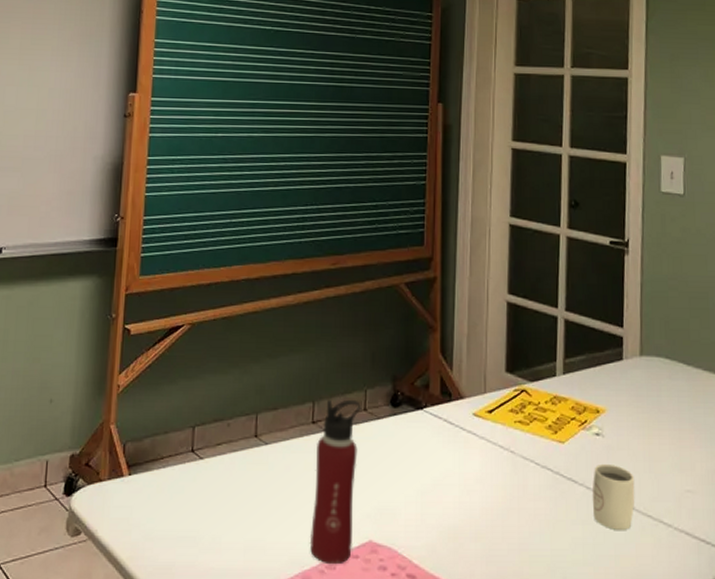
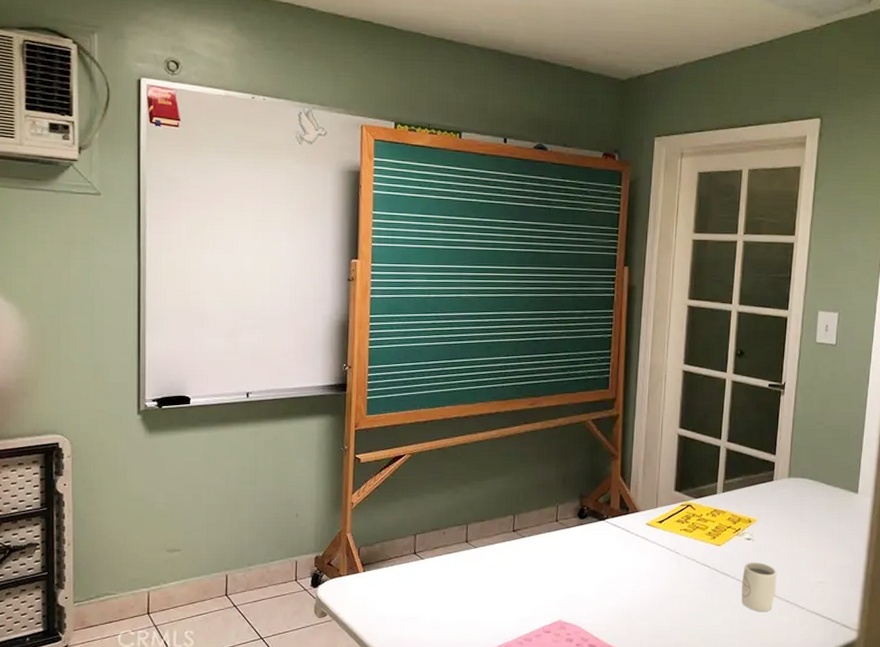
water bottle: present [309,399,361,563] -> none [510,513,553,637]

